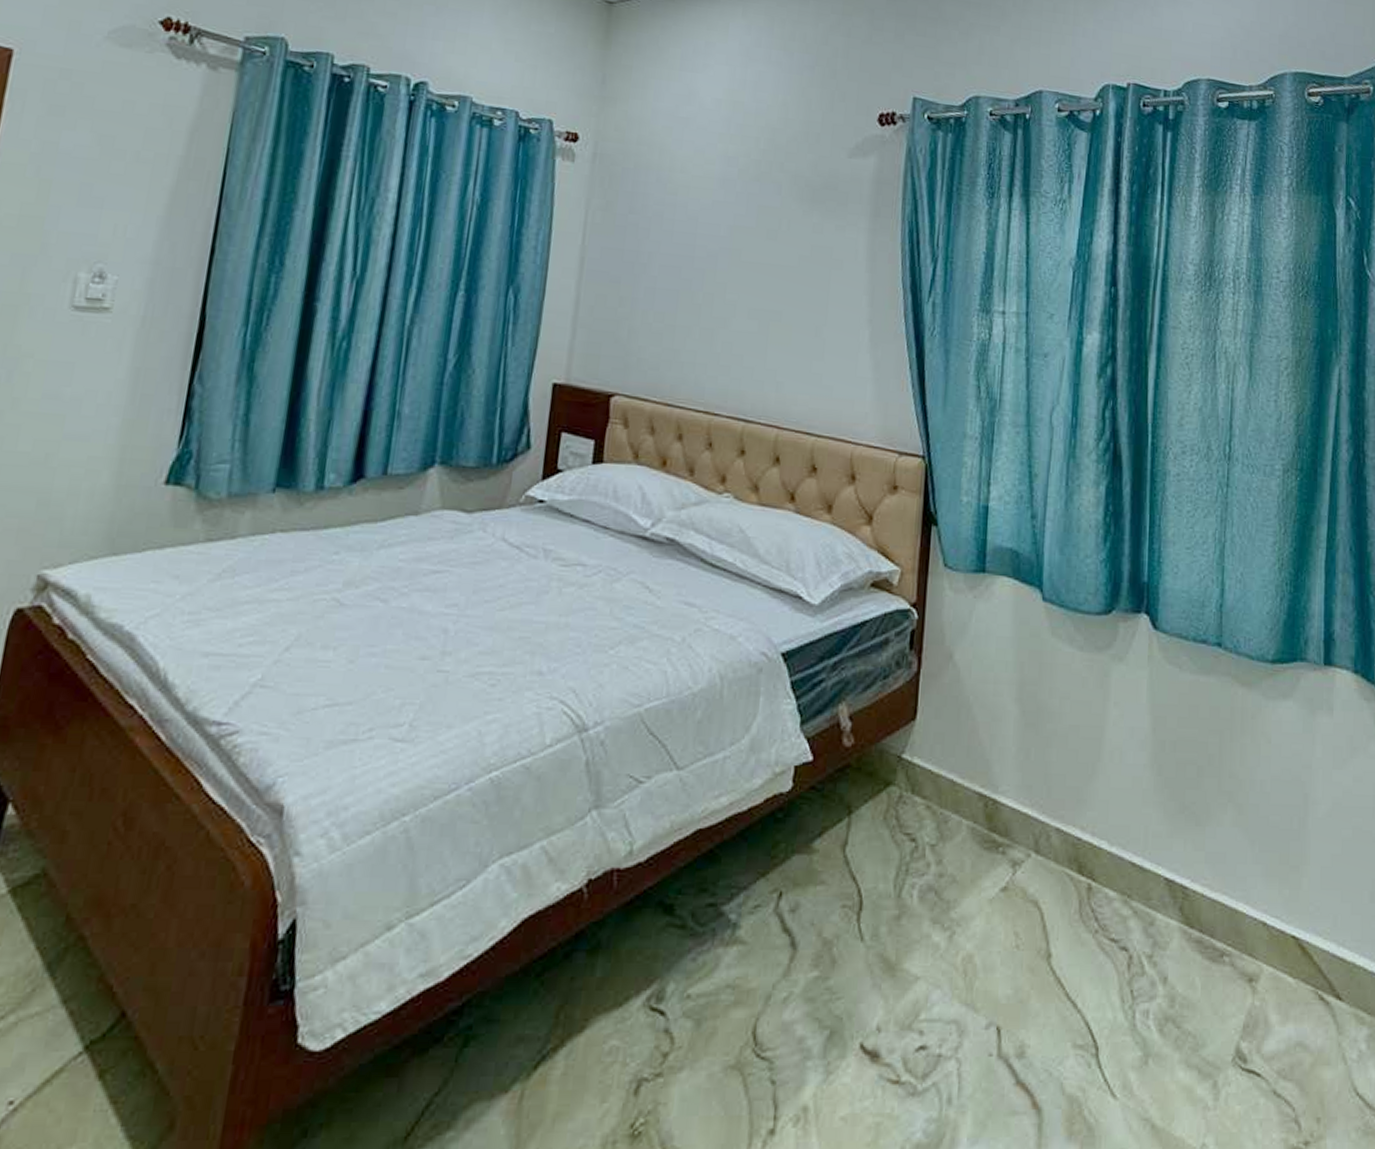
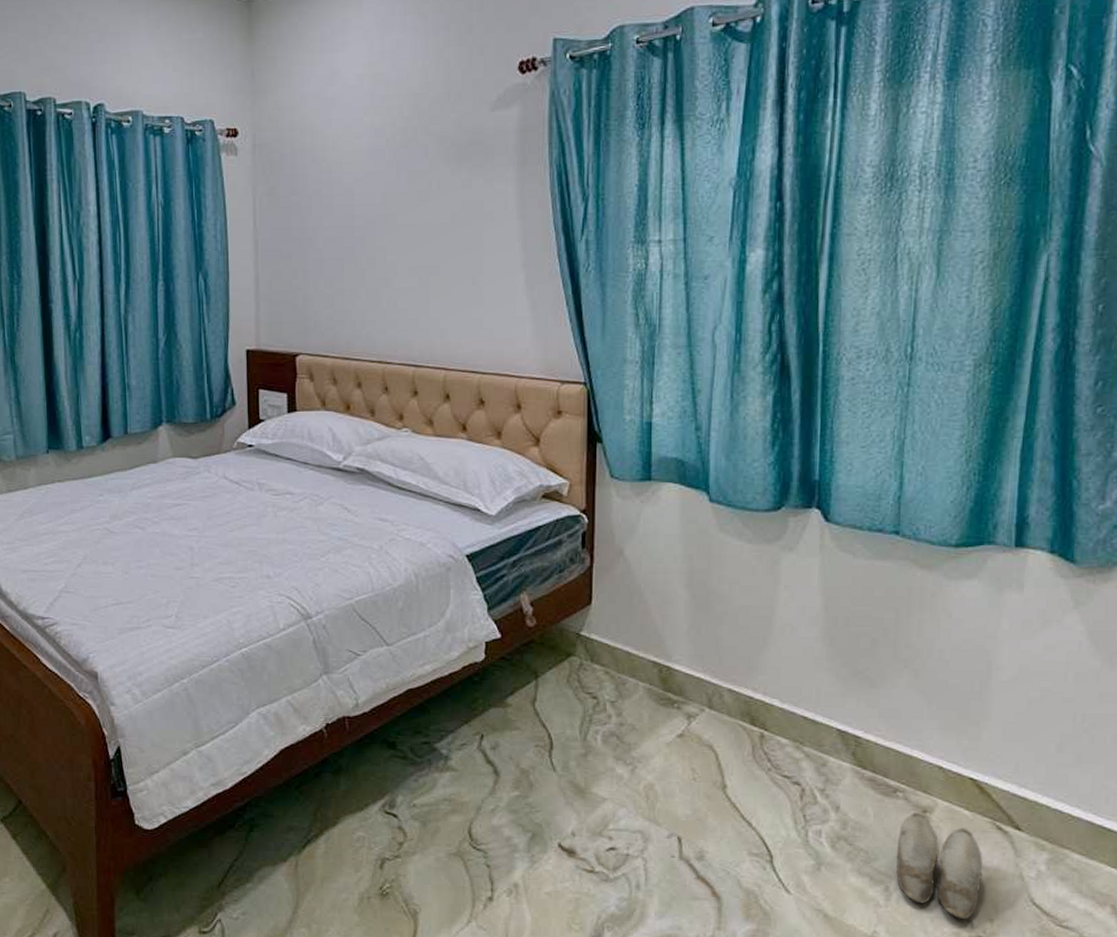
slippers: none [1223,982,1308,1121] -> present [895,812,983,920]

